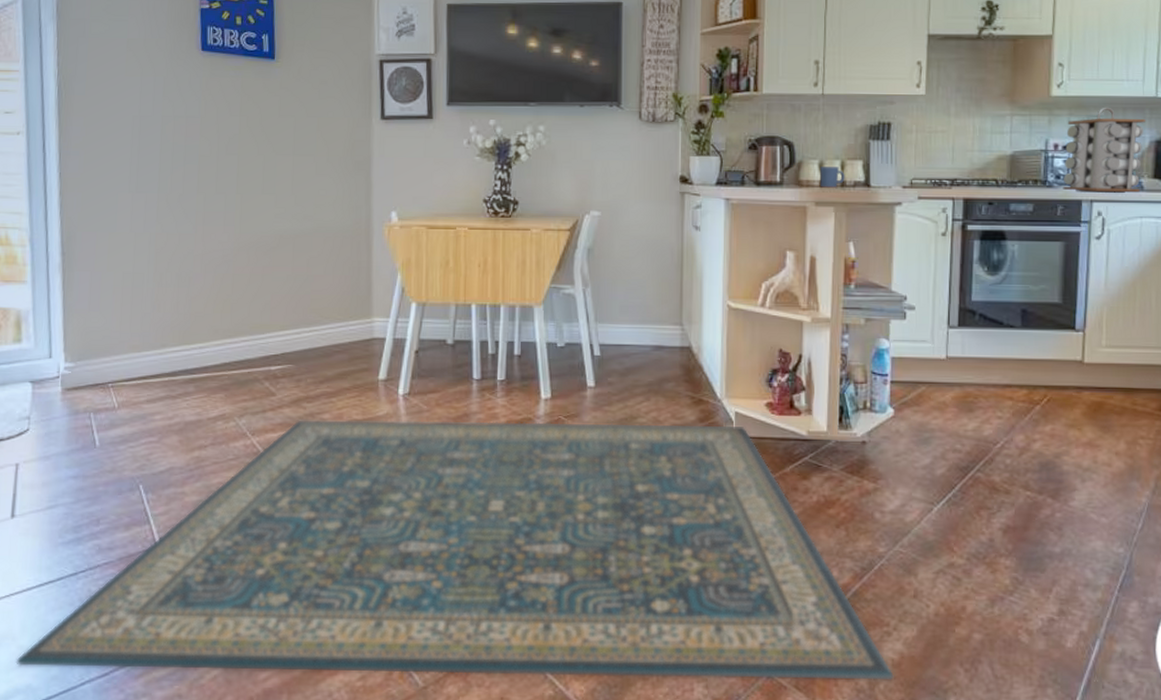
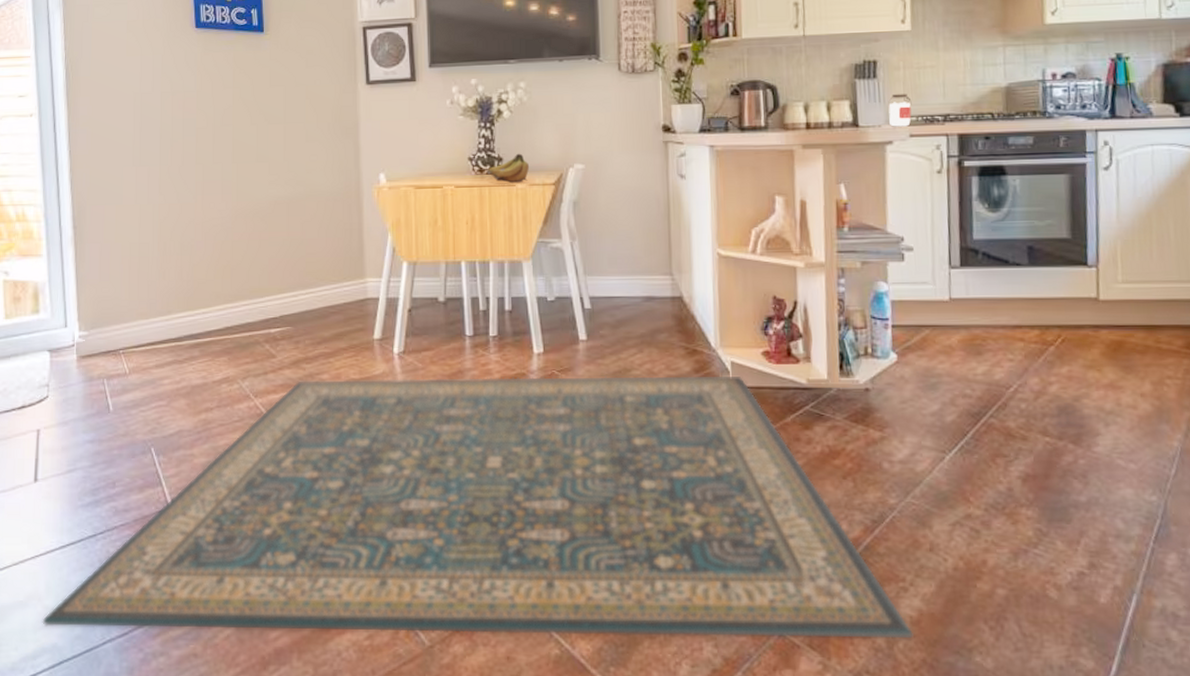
fruit: none [501,197,546,228] -> present [486,153,530,184]
mug: present [820,167,845,189] -> none [806,108,832,131]
jar: none [900,157,922,189] -> present [888,94,912,127]
spice rack: present [1063,107,1146,194] -> none [1064,32,1151,122]

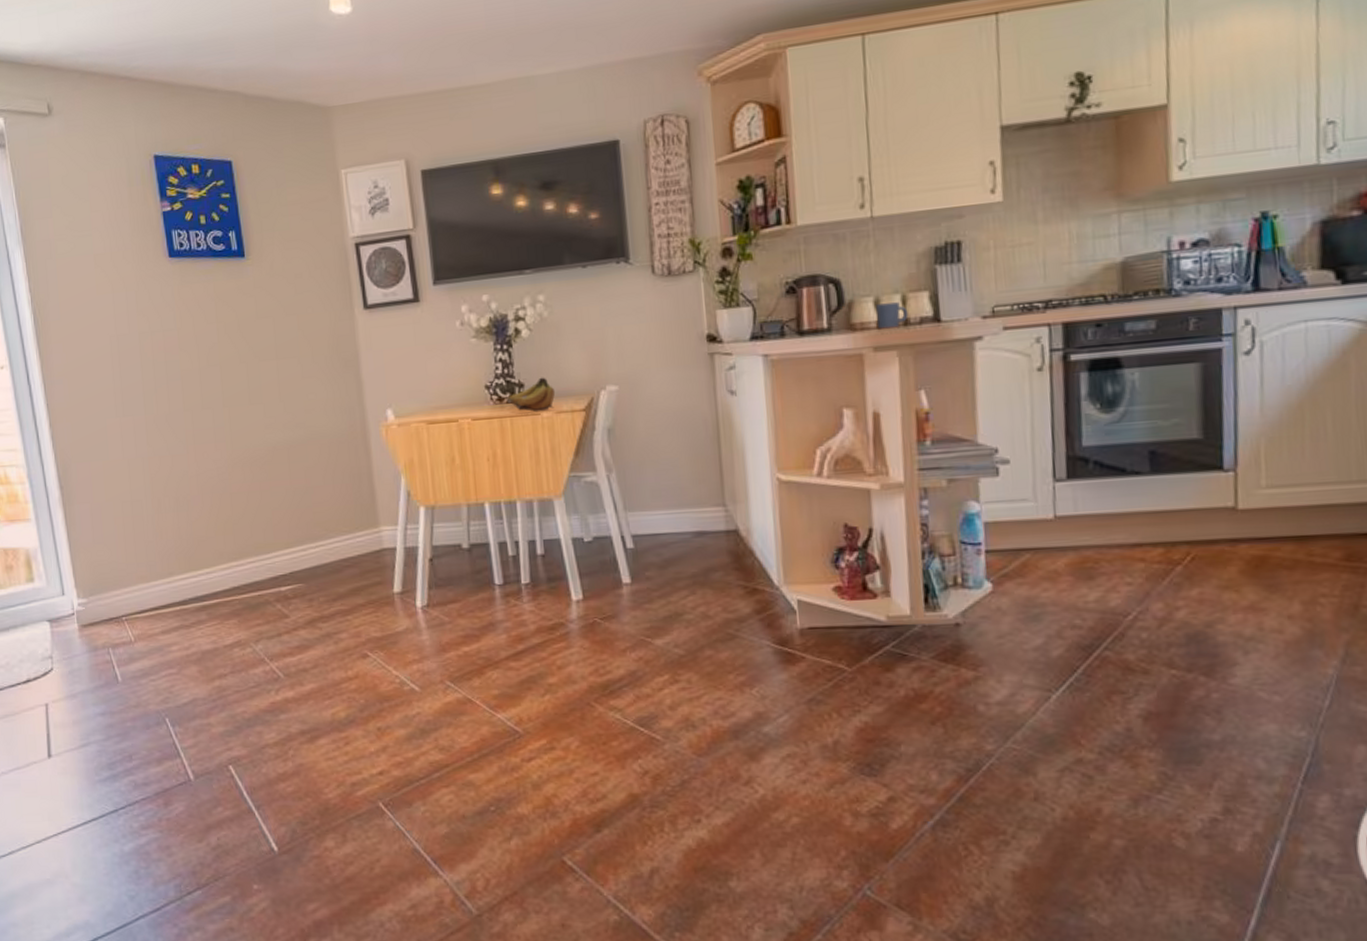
rug: present [42,377,914,638] -> none [71,616,1017,903]
mug: none [806,108,832,131] -> present [876,302,909,330]
jar: present [888,94,912,127] -> none [976,278,1005,319]

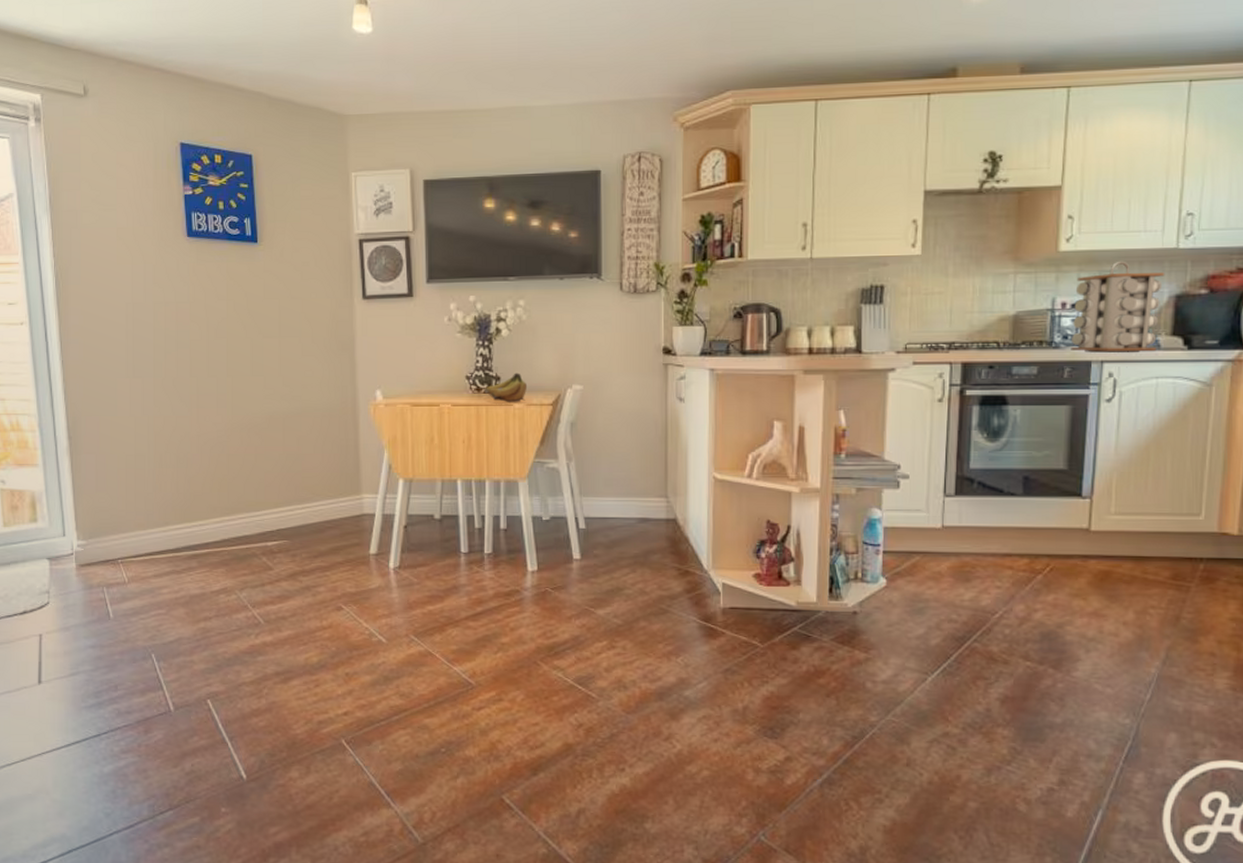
mug: present [876,302,909,330] -> none [809,333,835,356]
spice rack: none [1195,185,1306,299] -> present [1071,260,1165,354]

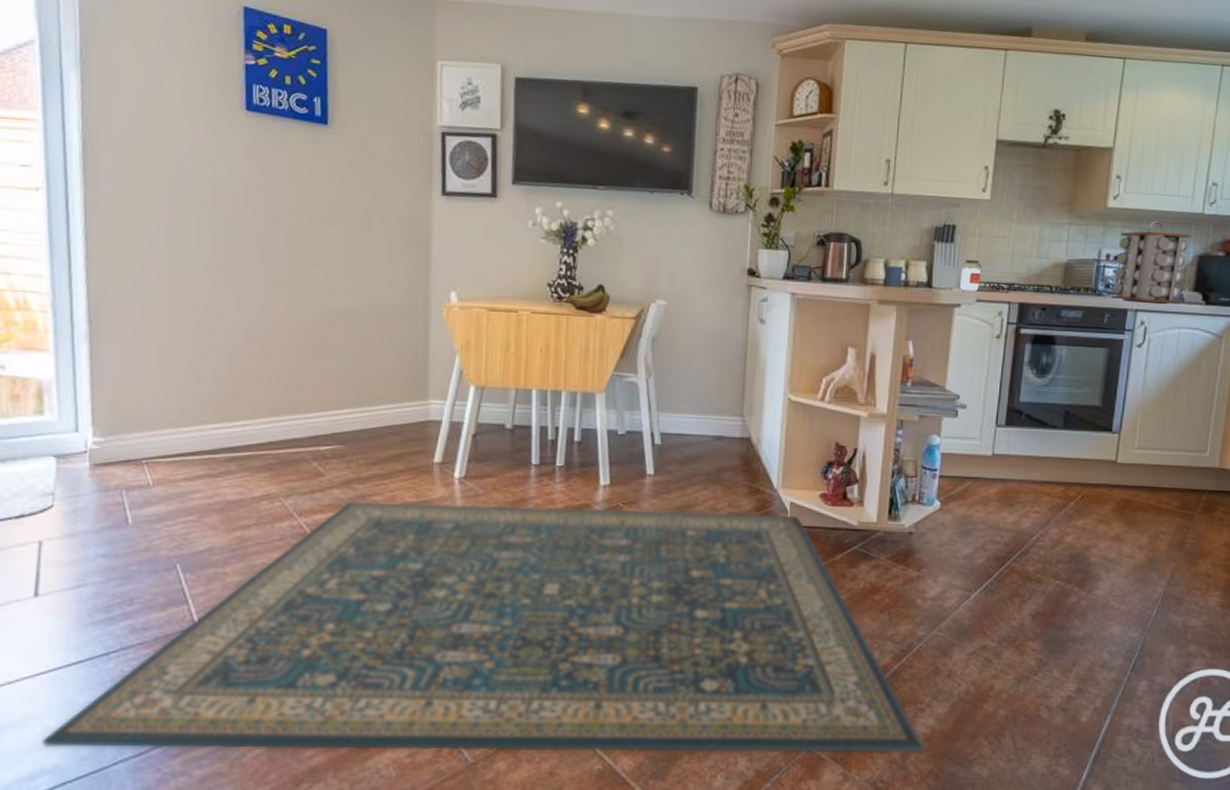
rug: none [51,593,886,845] -> present [41,501,925,752]
mug: none [809,333,835,356] -> present [884,266,909,288]
jar: none [893,320,917,354] -> present [960,259,982,292]

